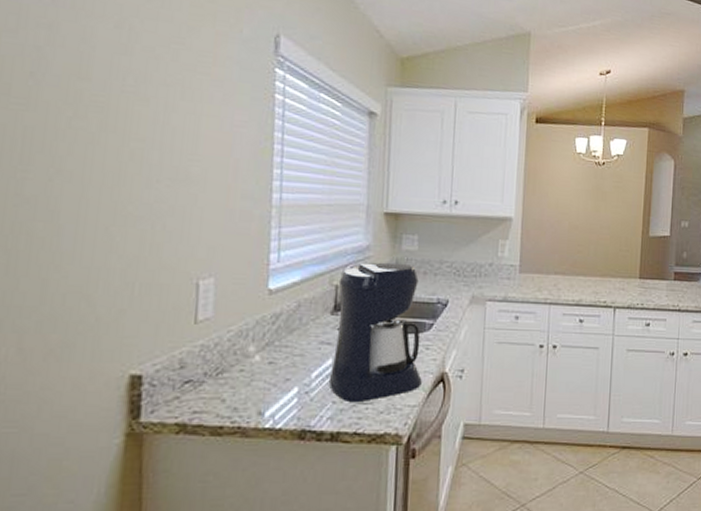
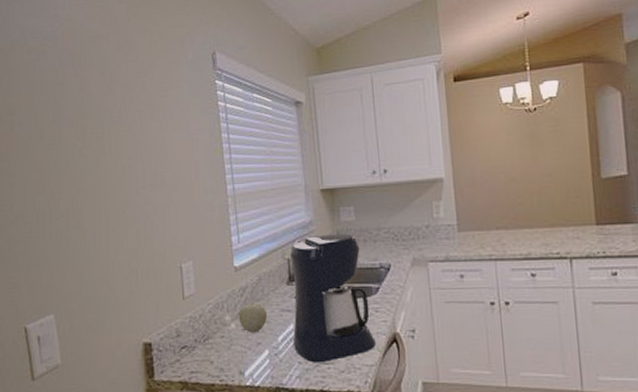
fruit: none [265,332,302,367] -> present [238,302,267,333]

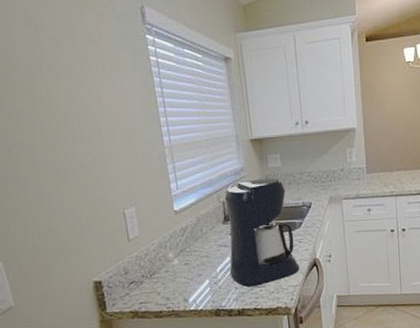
fruit: present [238,302,267,333] -> none [180,240,206,267]

